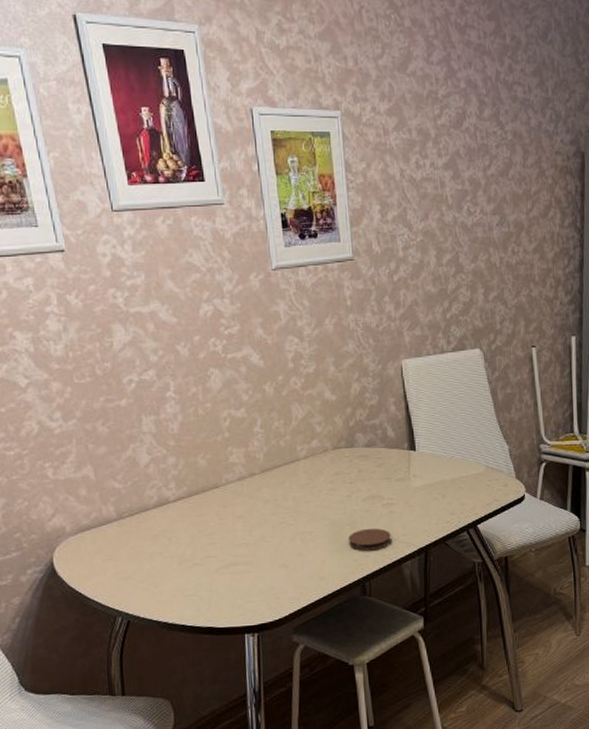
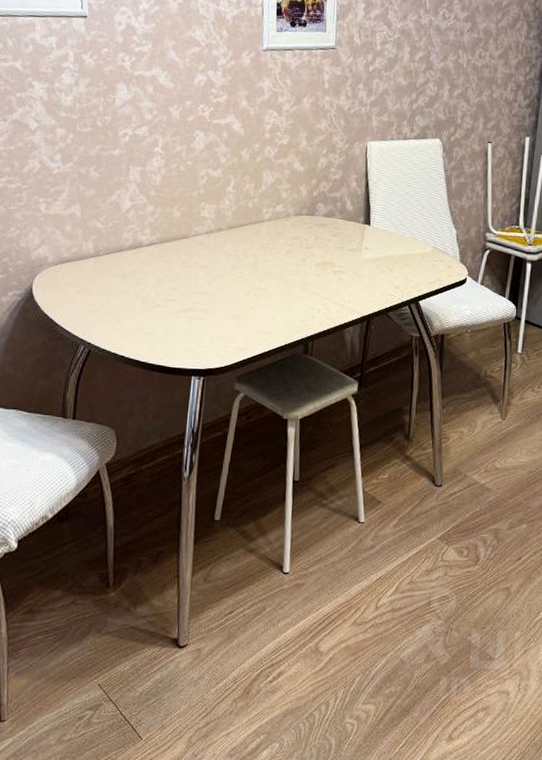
coaster: present [349,528,391,551] -> none [298,291,338,313]

